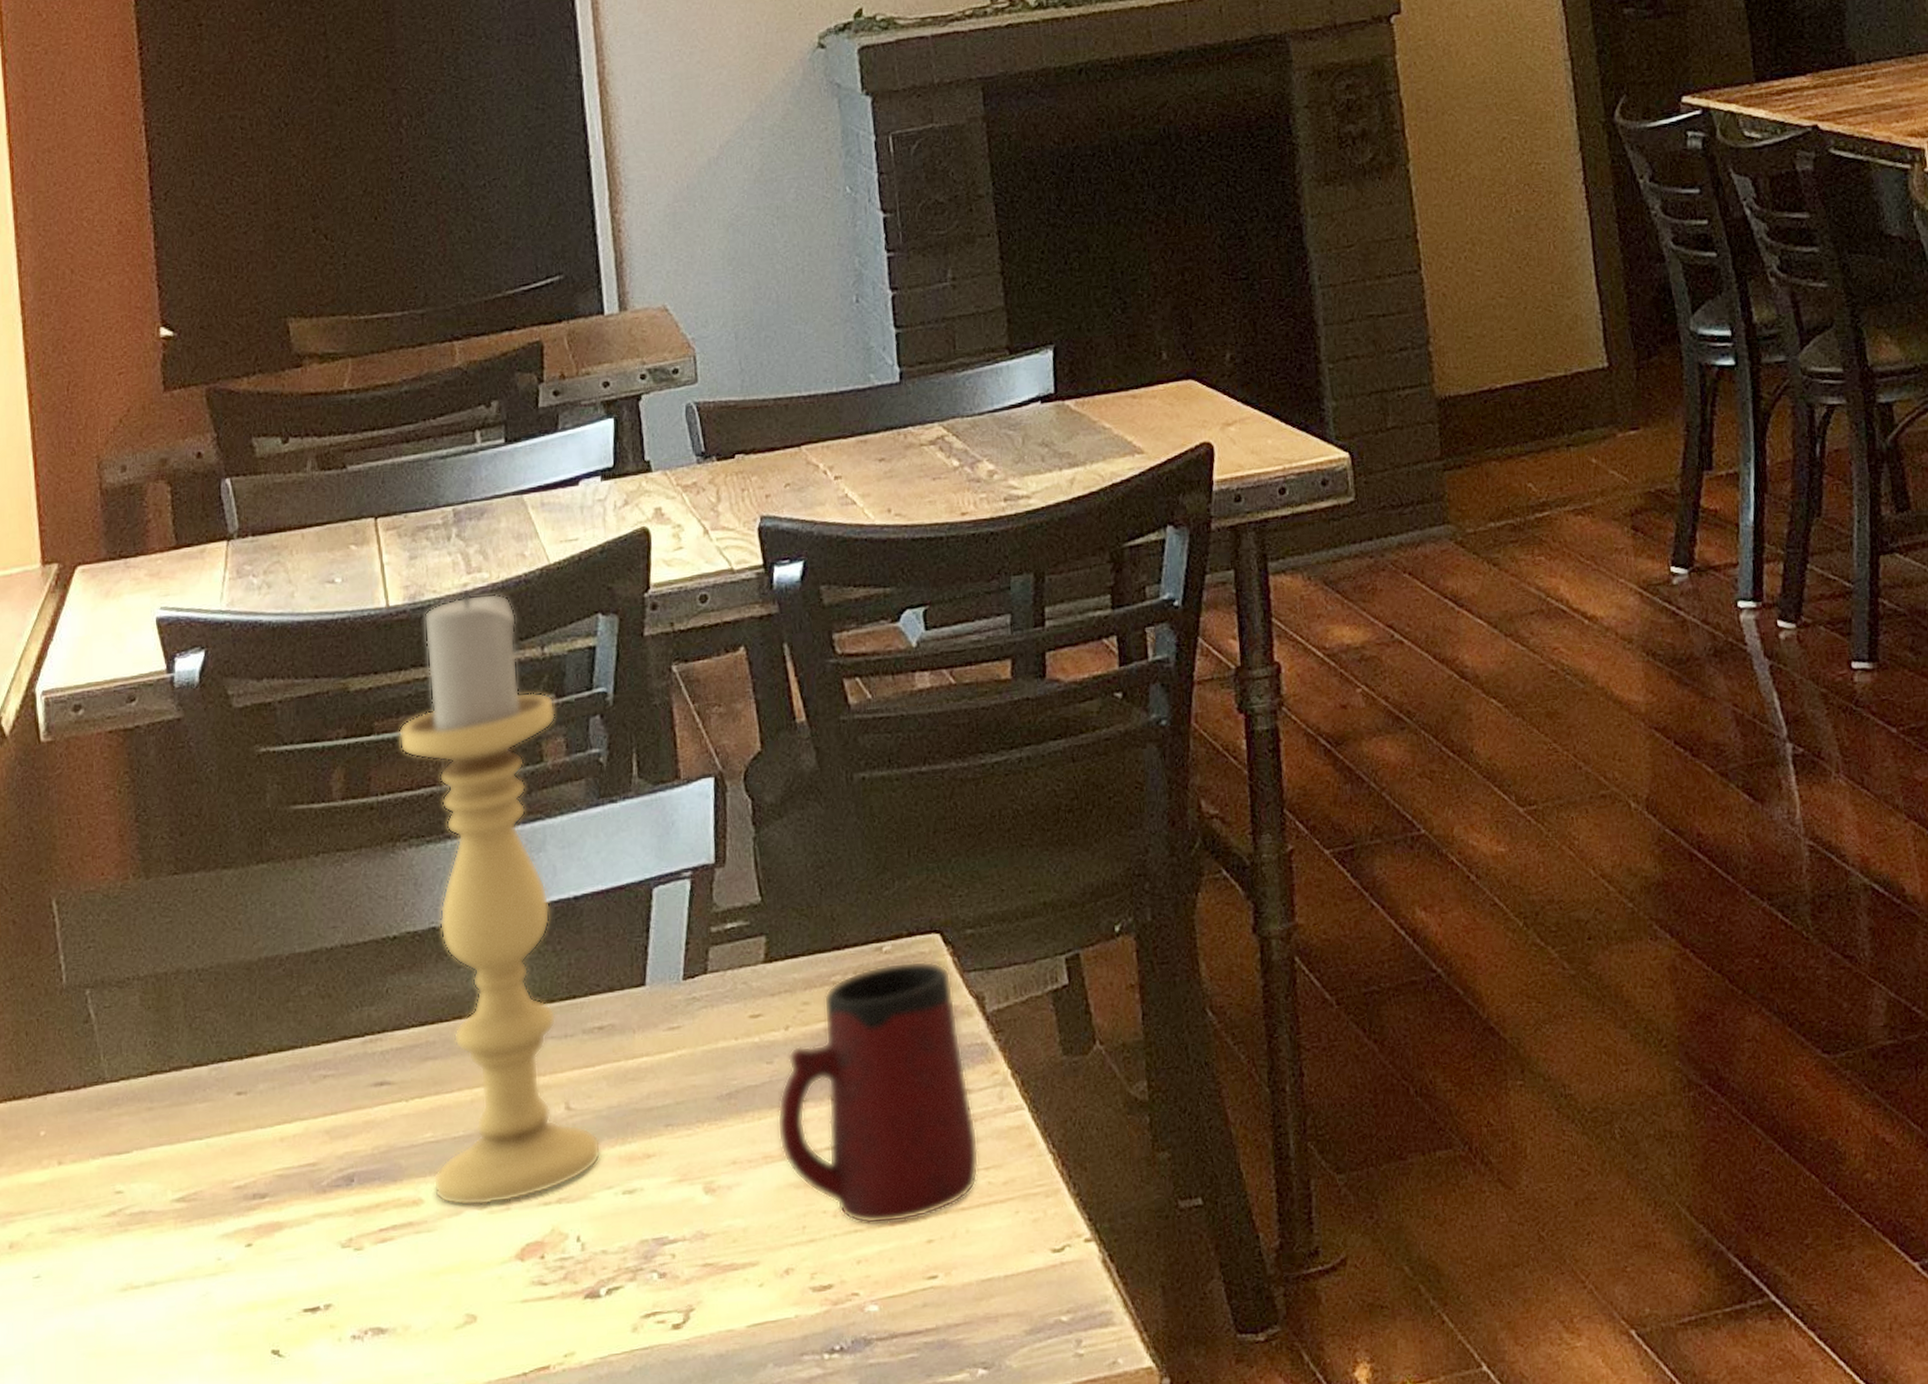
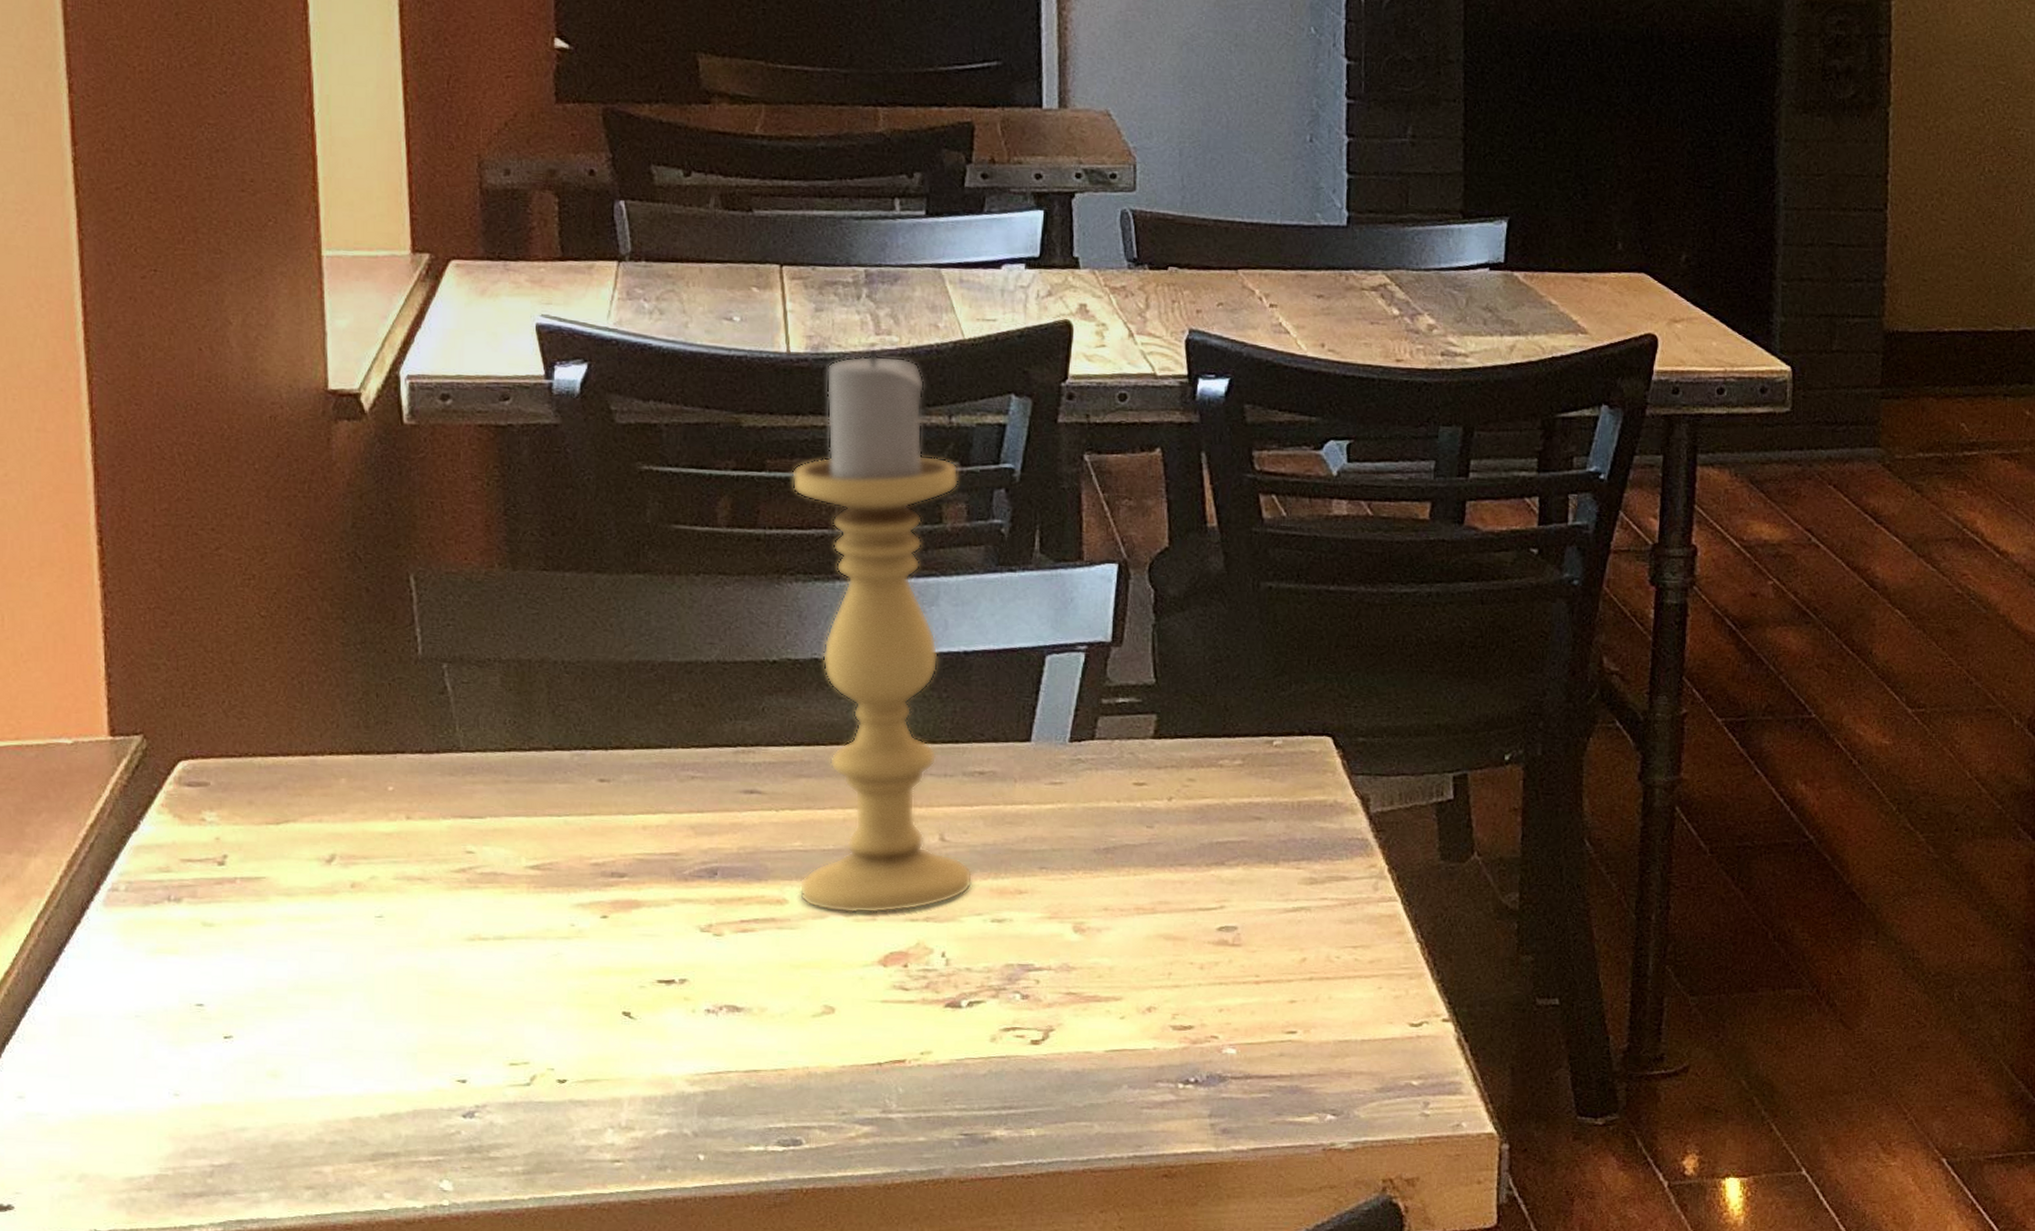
mug: present [777,960,980,1225] -> none [1152,756,1349,982]

